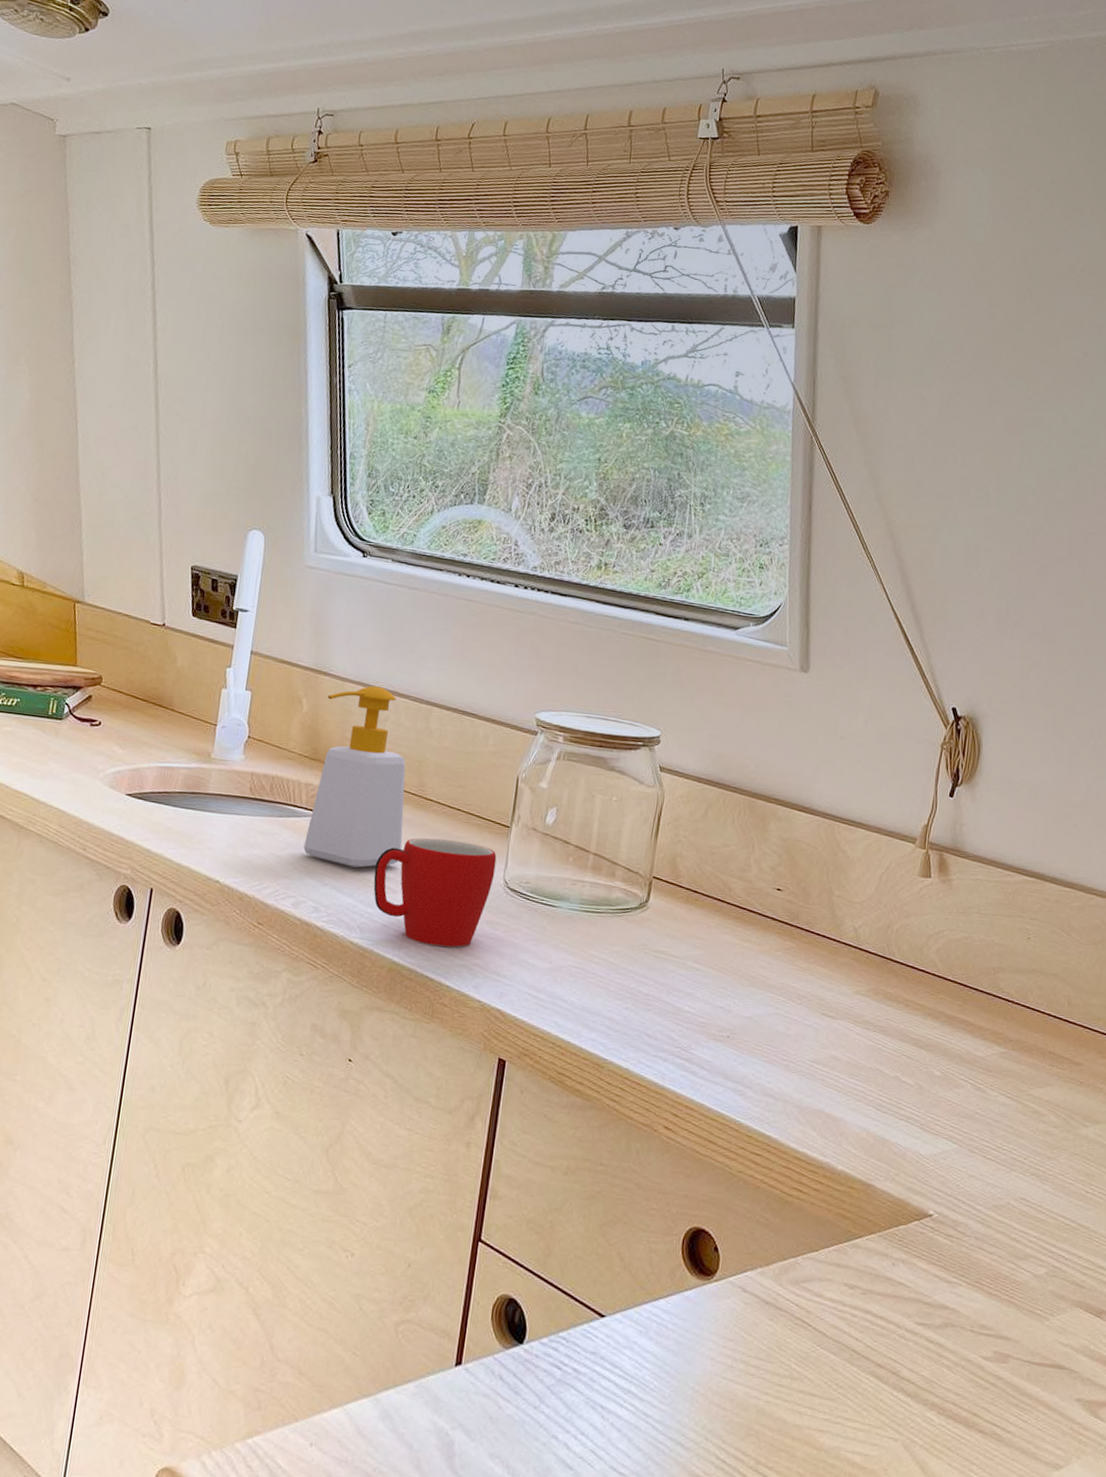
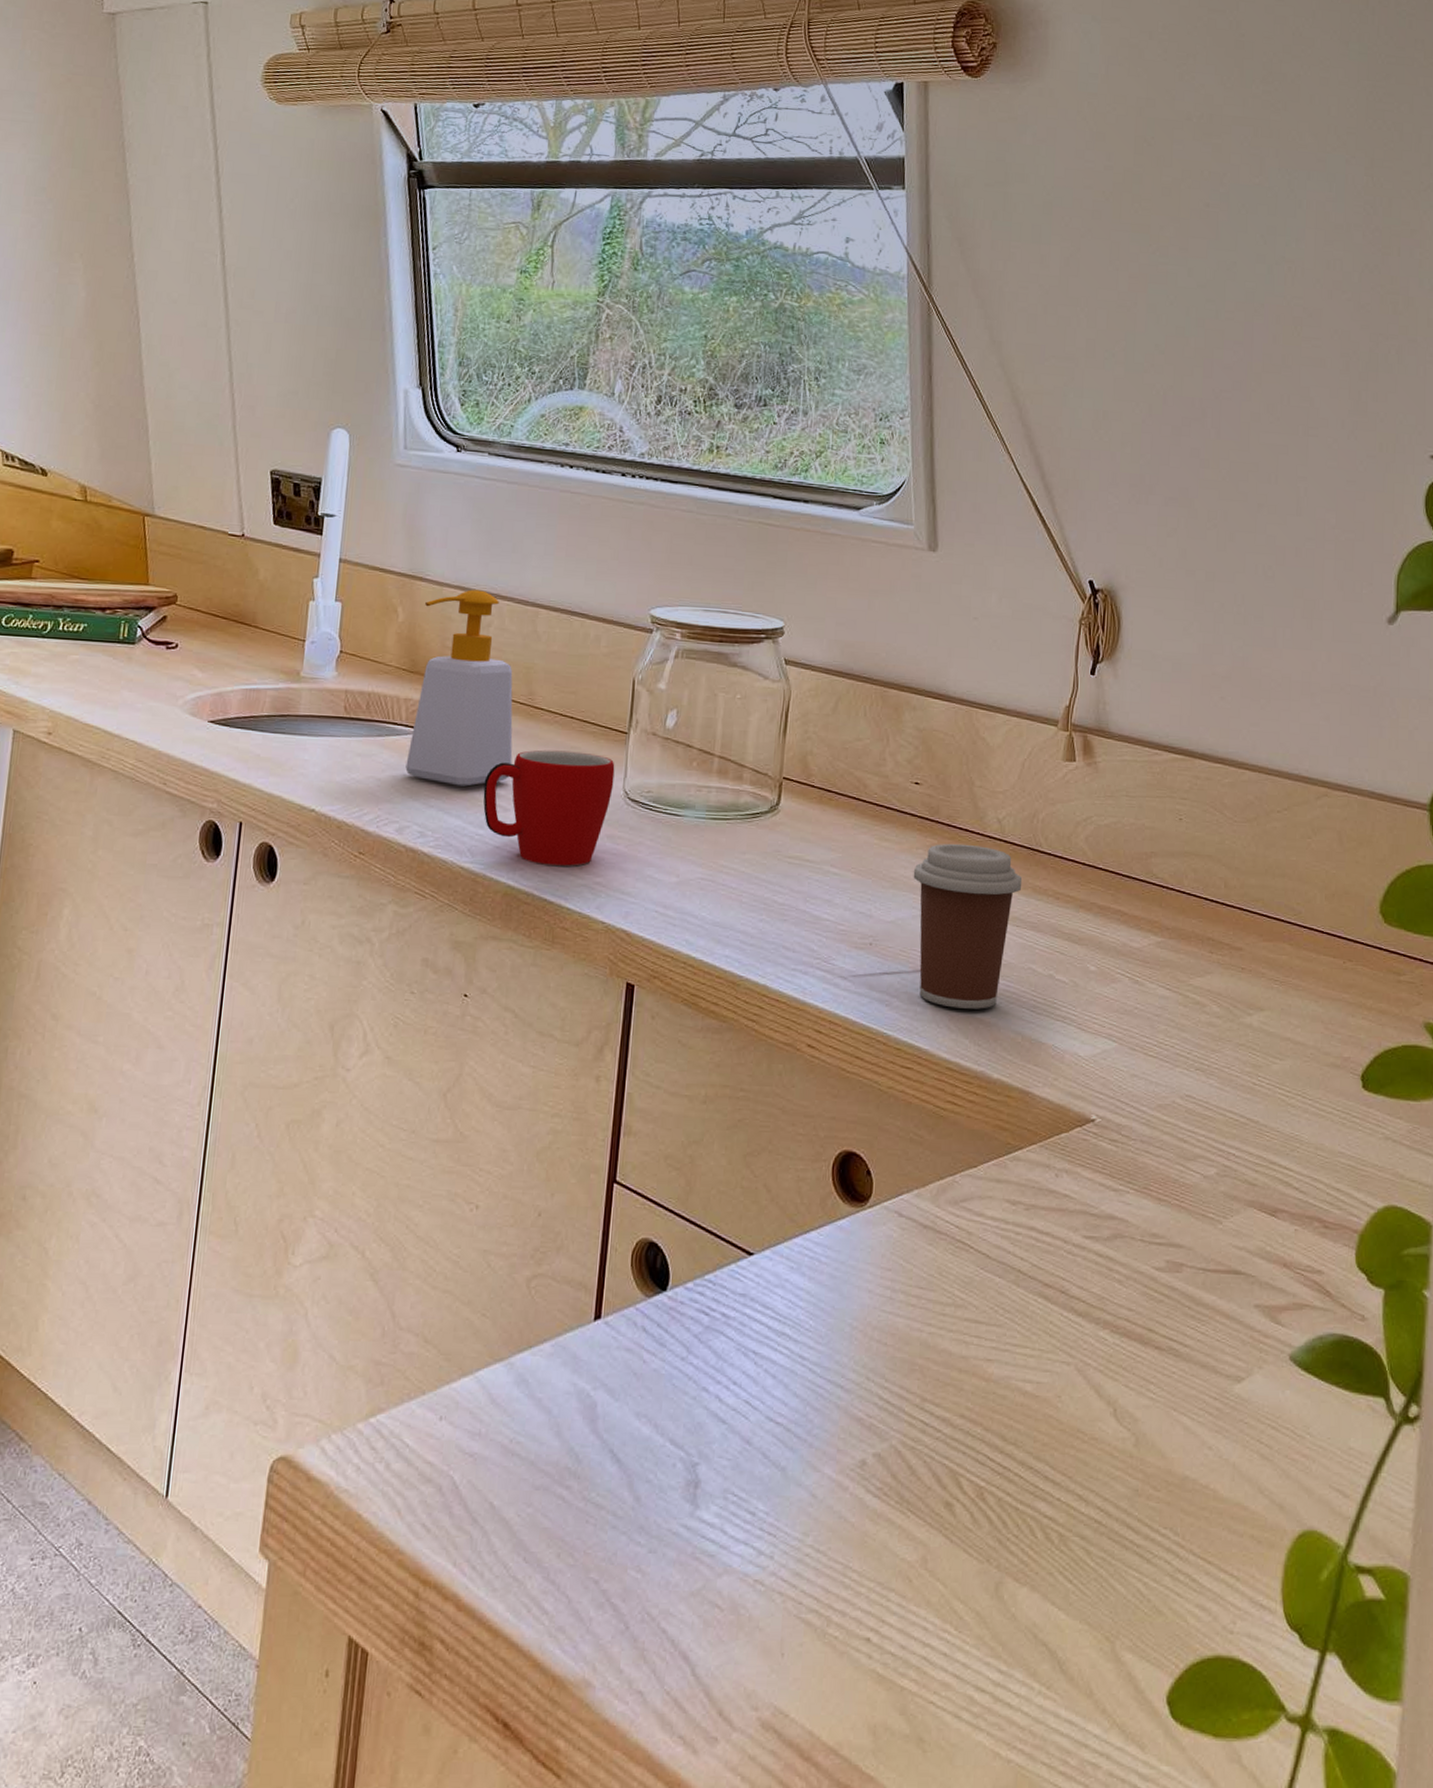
coffee cup: none [771,947,875,1105] -> present [913,843,1023,1009]

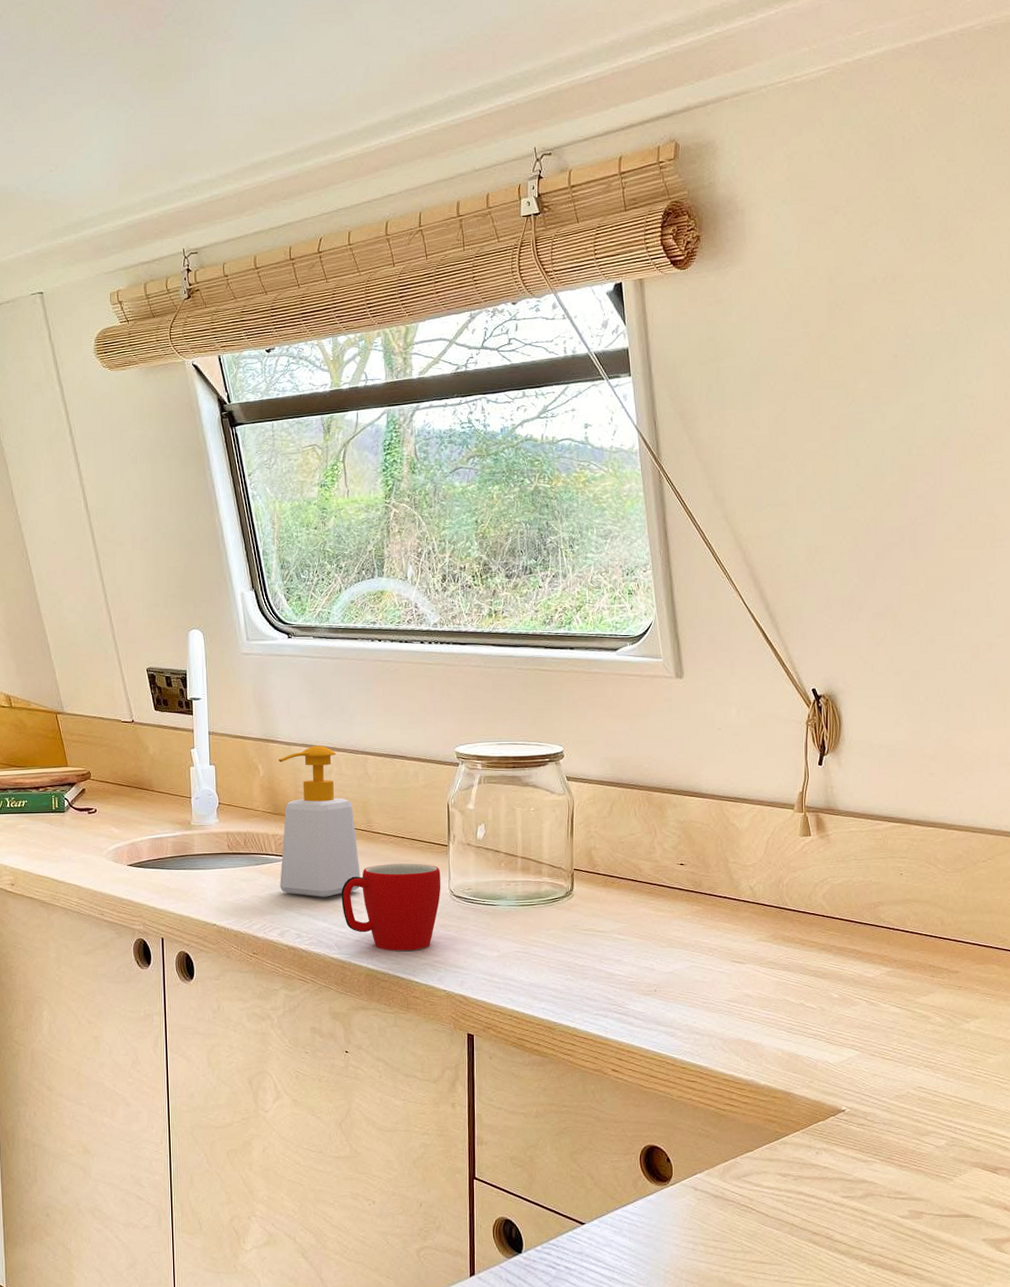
coffee cup: present [913,843,1023,1009] -> none [684,908,774,1034]

